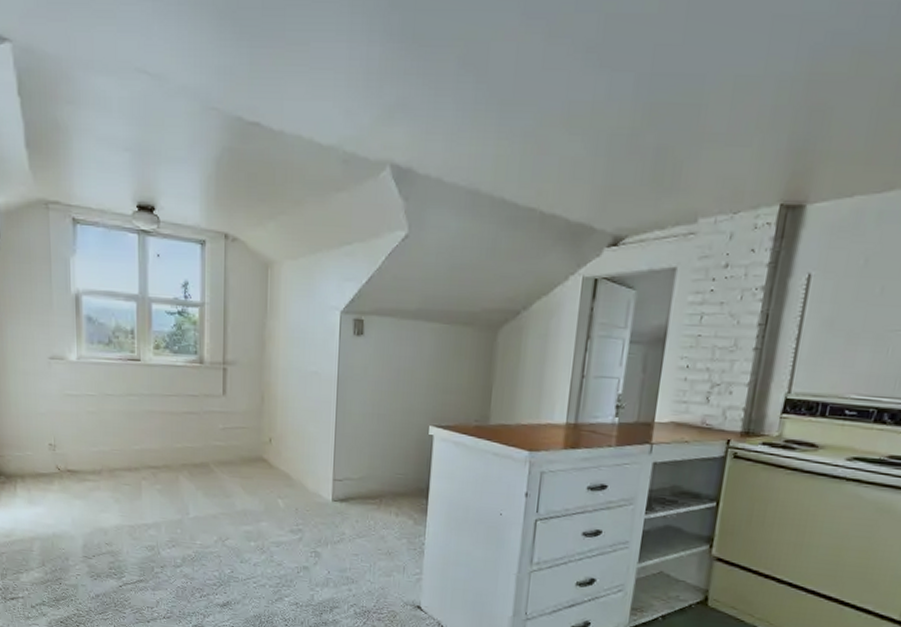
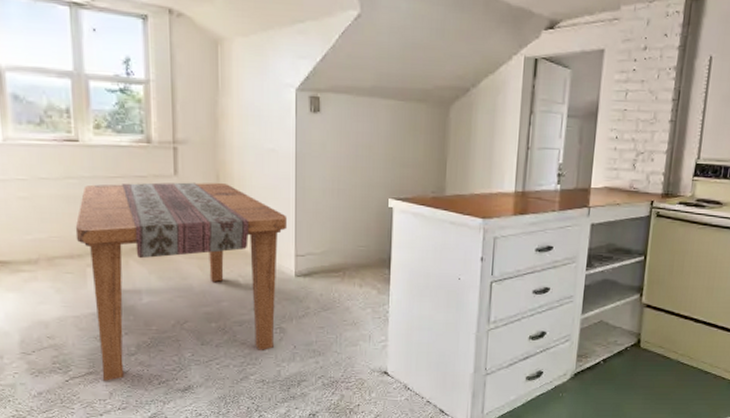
dining table: none [134,401,327,590] -> present [75,182,288,381]

